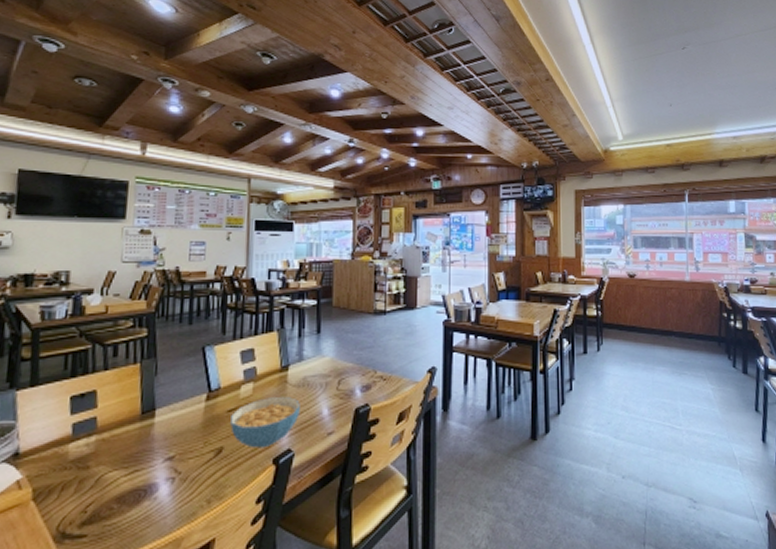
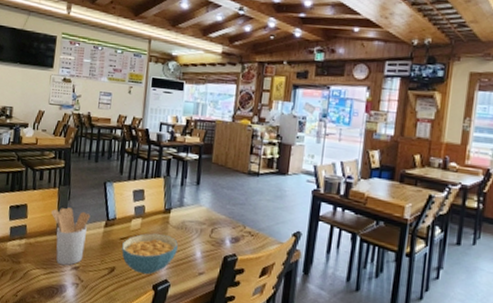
utensil holder: none [131,385,187,459] -> present [50,207,91,266]

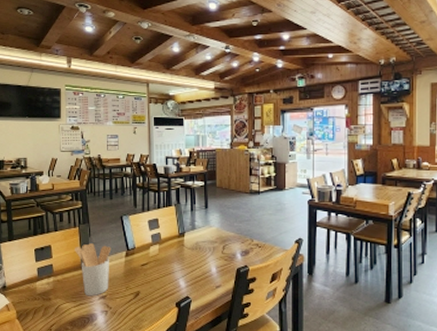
cereal bowl: present [121,233,178,275] -> none [144,257,194,294]

